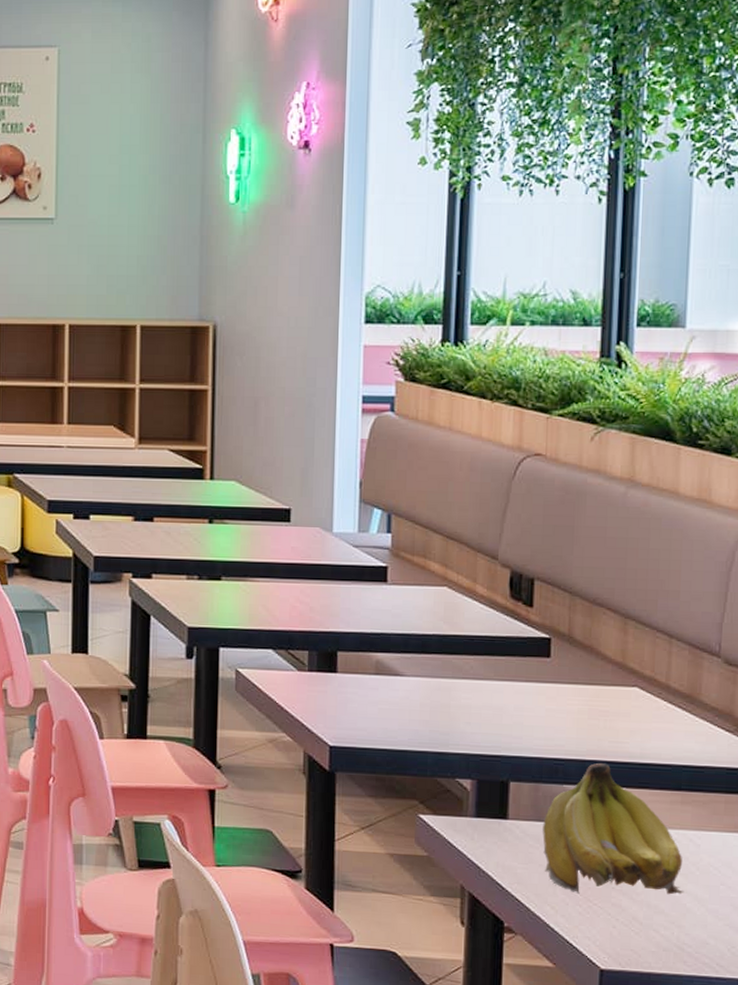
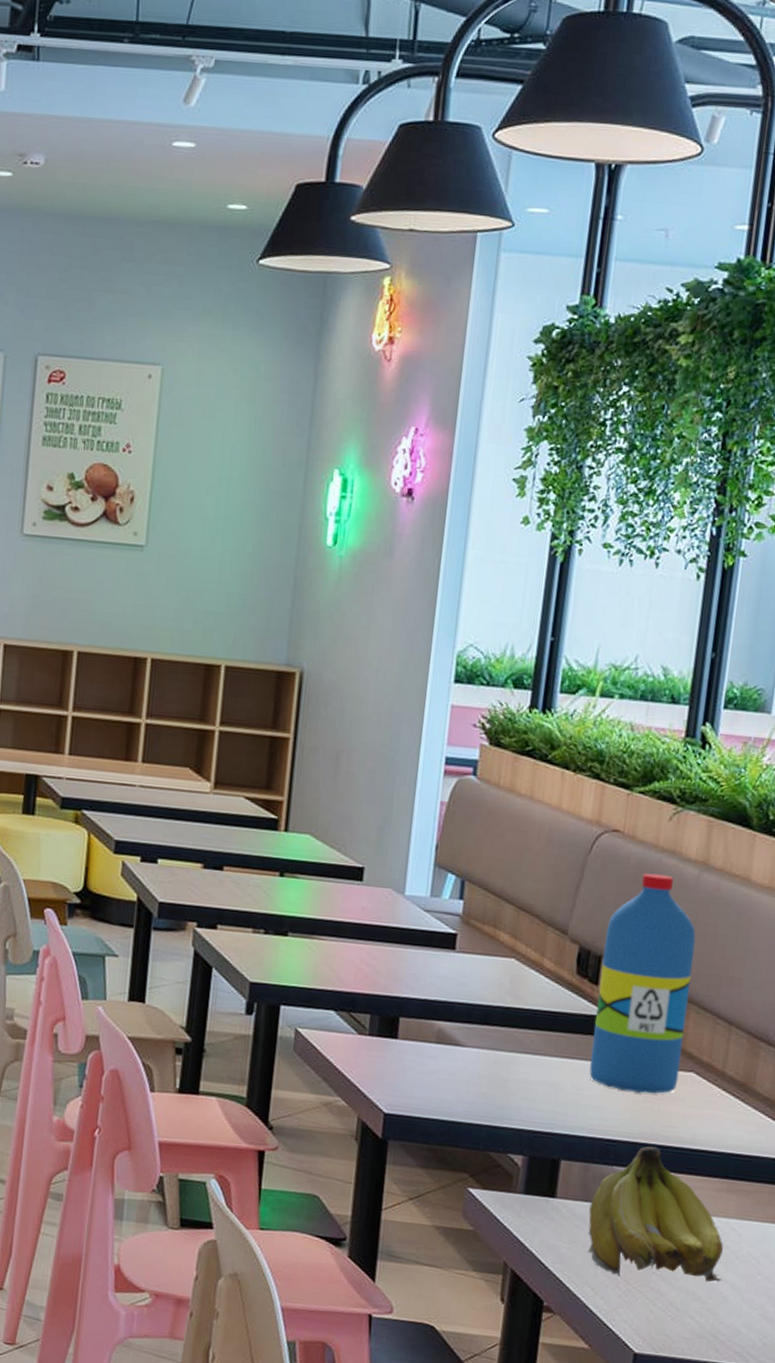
water bottle: none [531,494,628,711] -> present [589,873,696,1094]

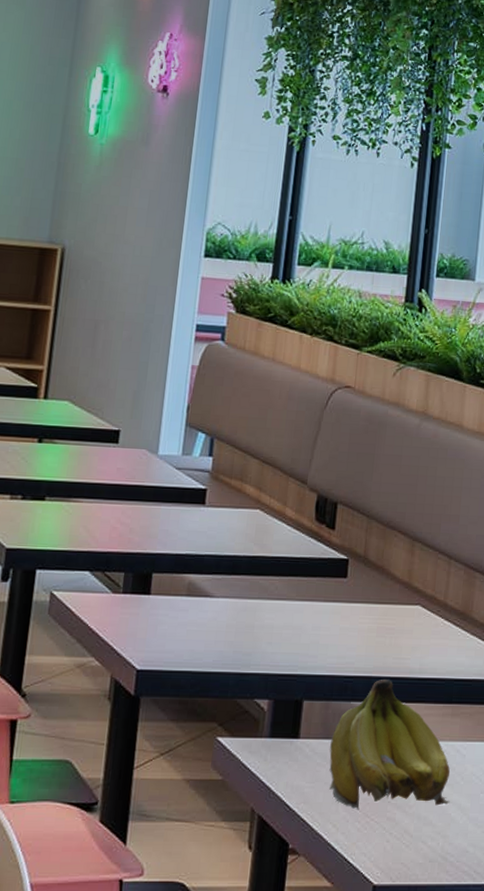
water bottle: present [589,873,696,1094] -> none [328,424,418,629]

